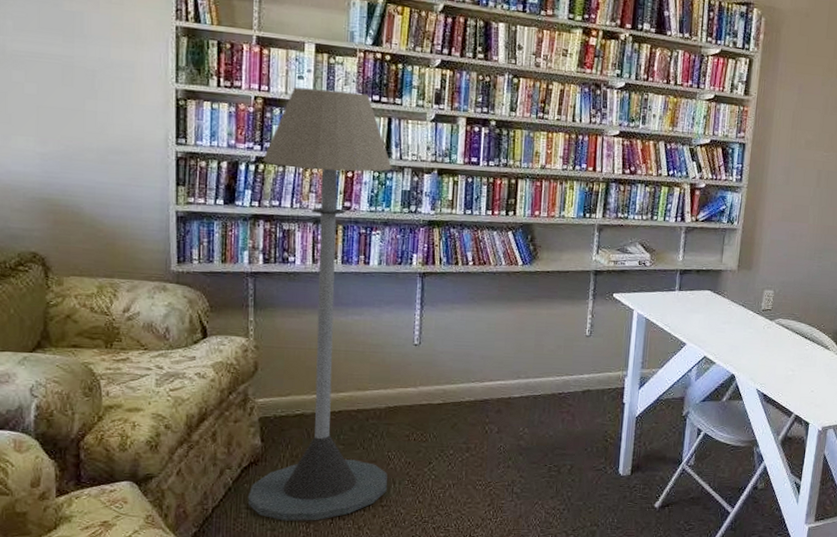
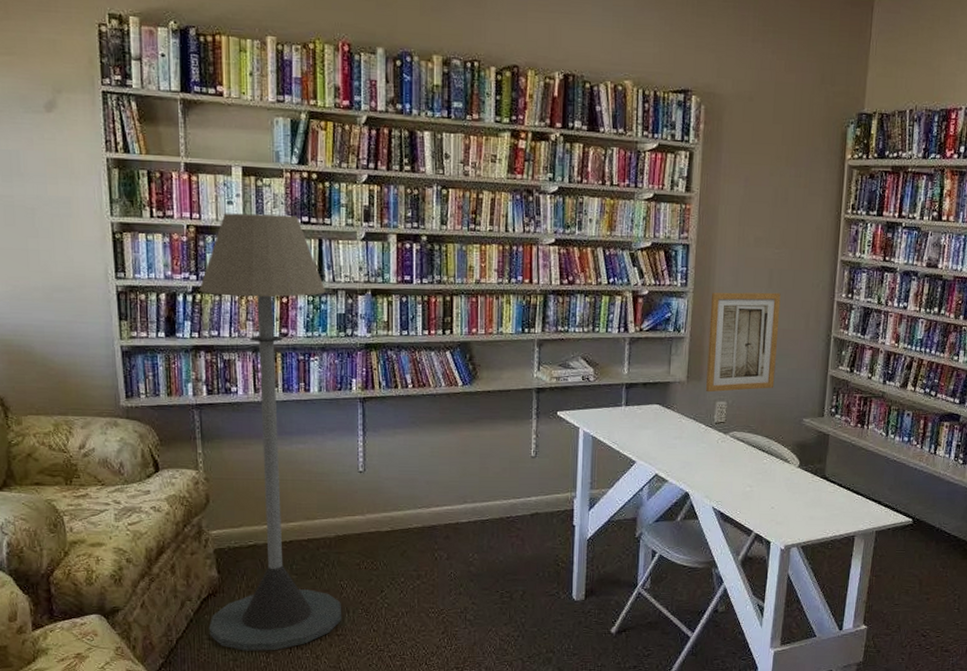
wall art: none [755,189,828,281] -> present [706,292,781,393]

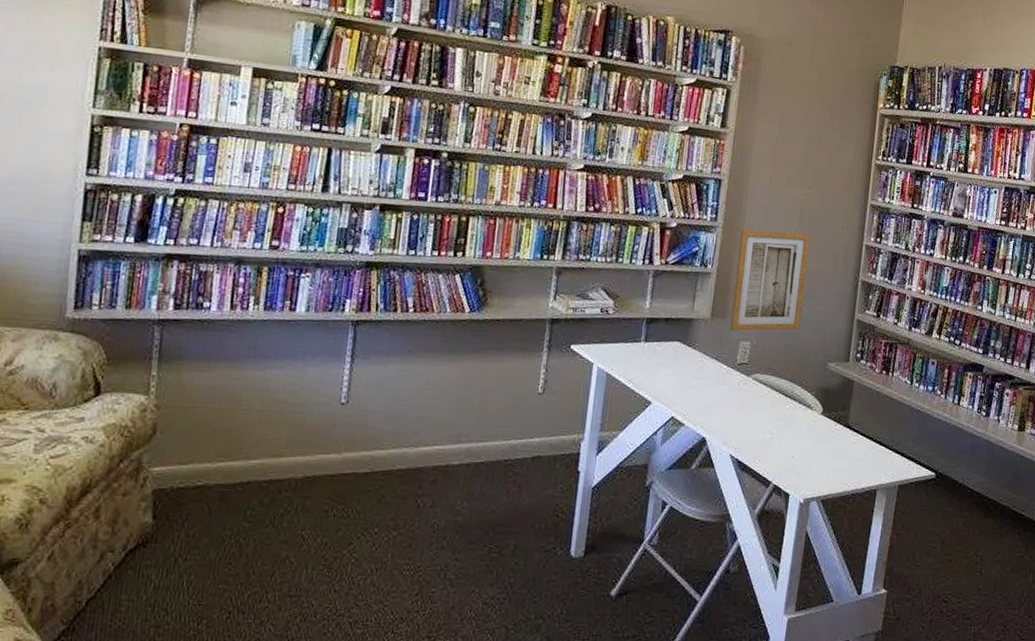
floor lamp: present [198,213,341,651] -> none [129,114,329,616]

